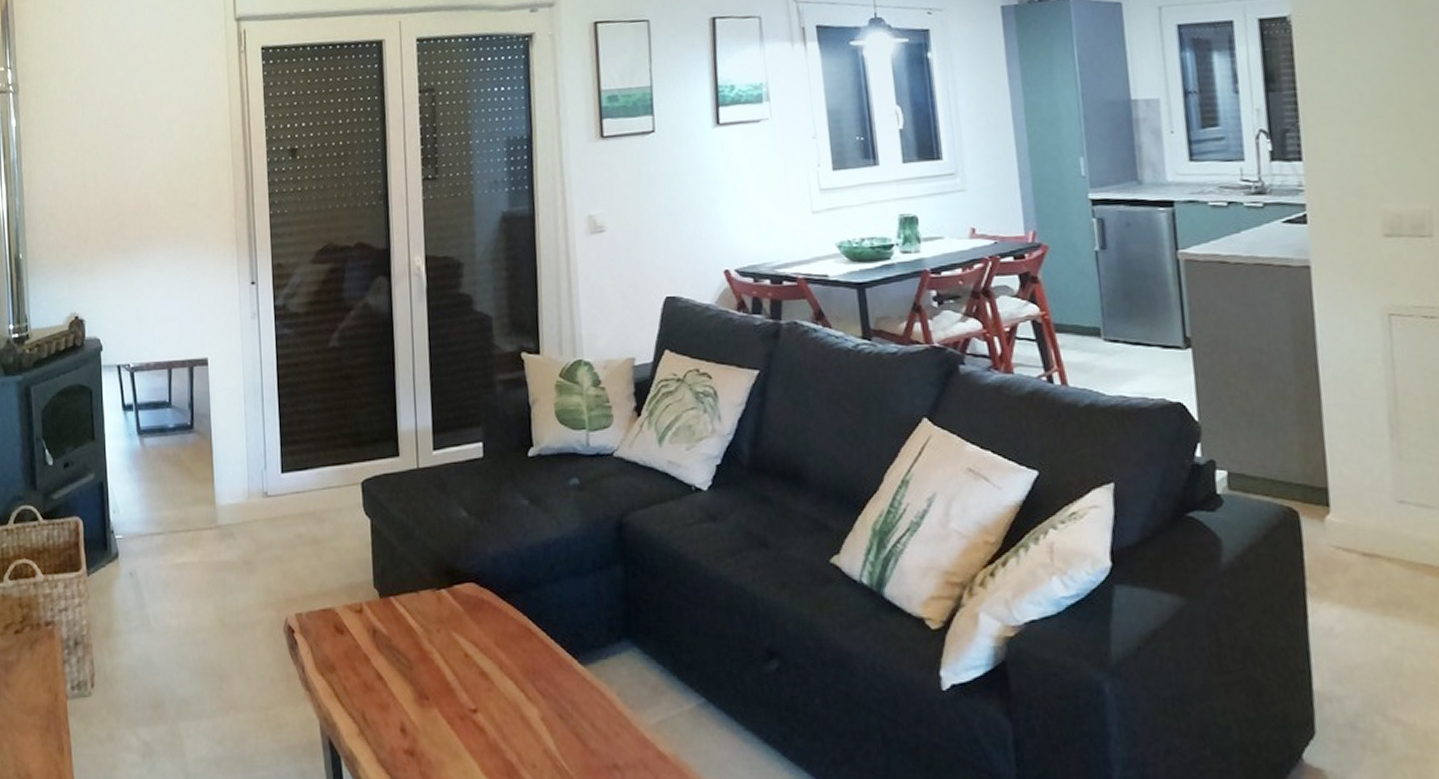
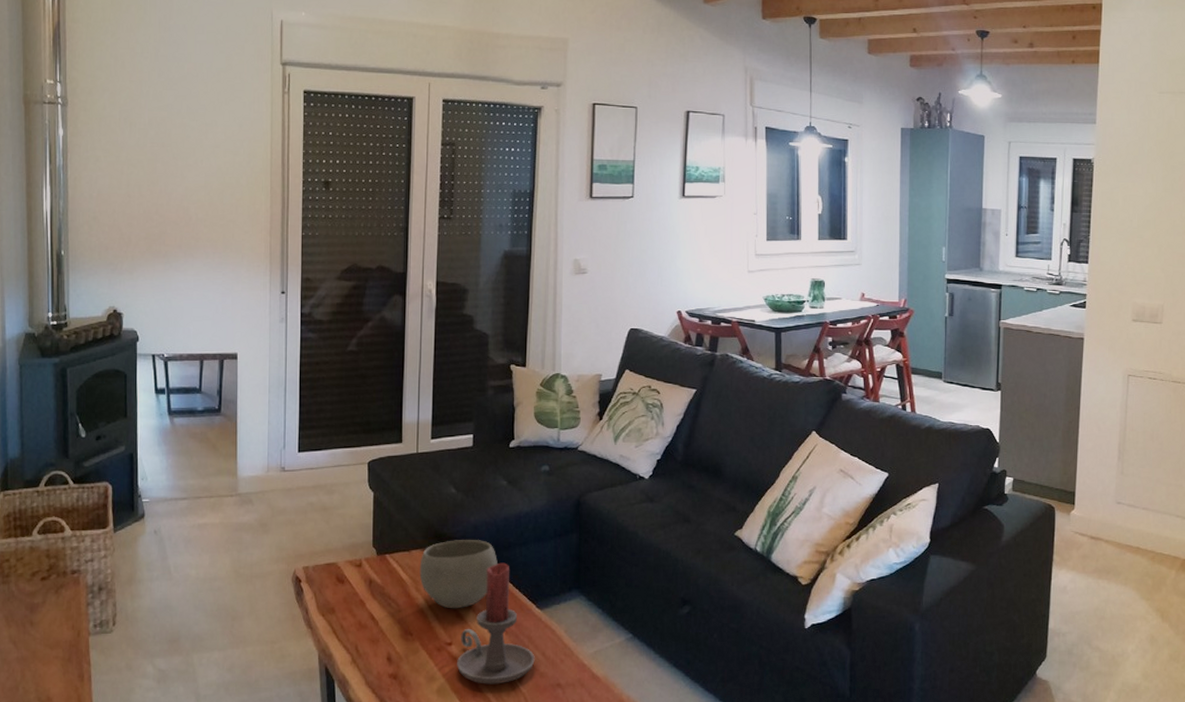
bowl: none [431,576,525,666] -> present [419,540,498,609]
candle holder: none [485,605,583,765] -> present [457,562,535,684]

